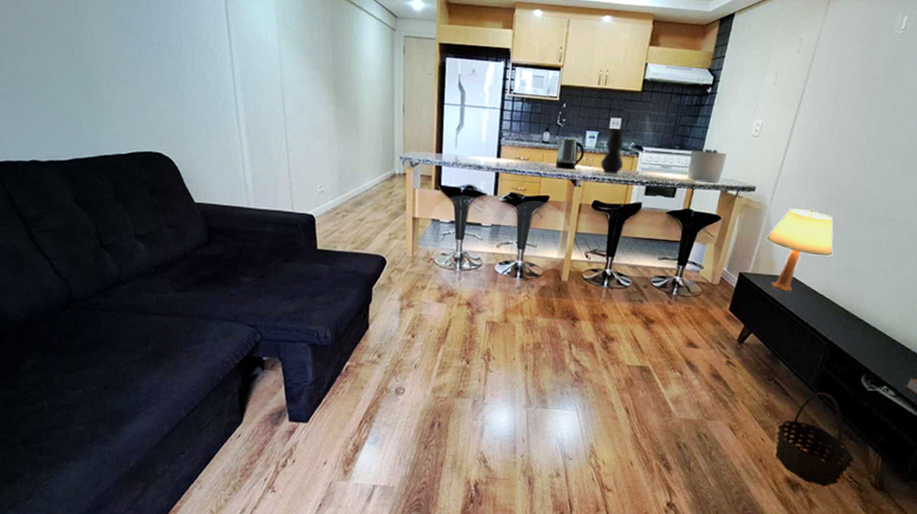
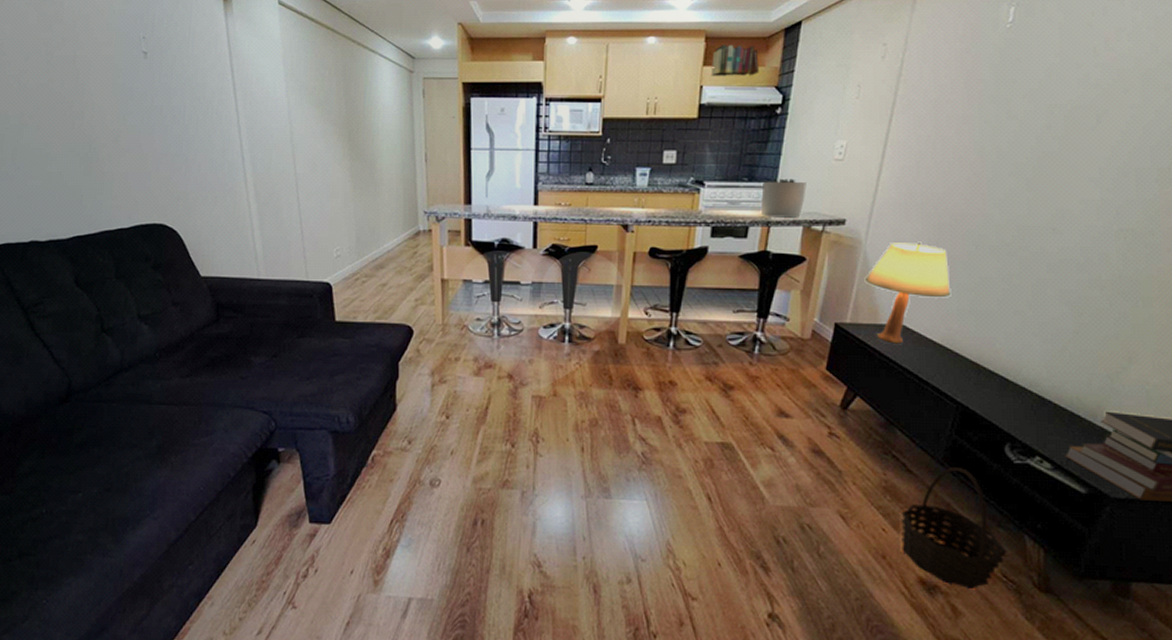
kettle: present [555,138,585,170] -> none [602,177,636,213]
vase: present [600,128,627,174] -> none [655,163,684,215]
books: none [655,28,697,58] -> present [711,45,759,76]

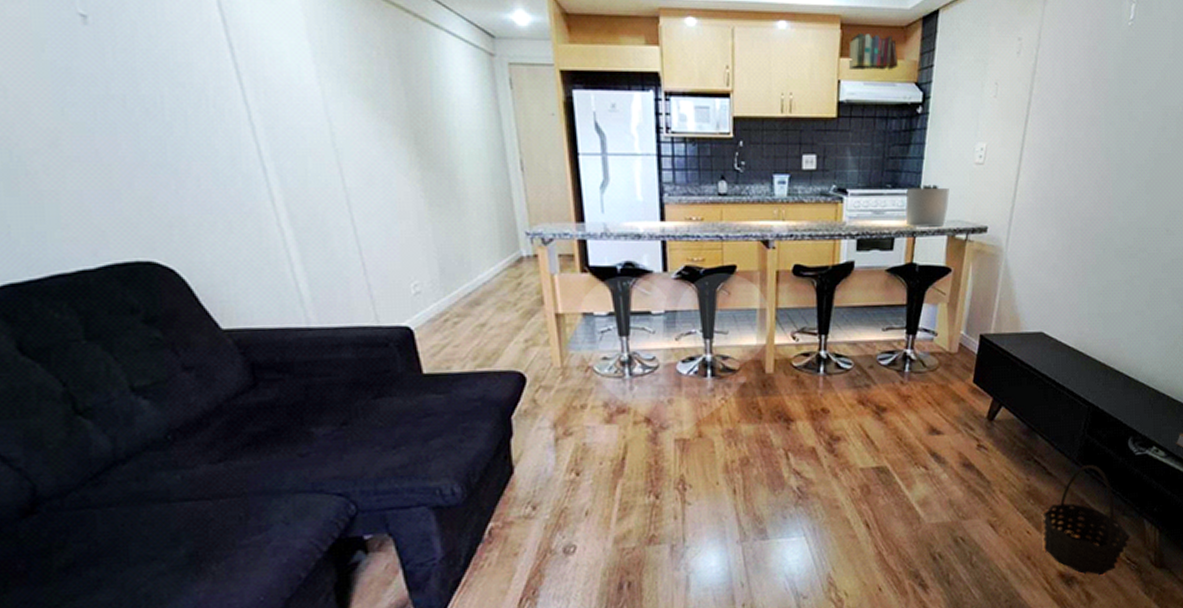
table lamp: present [866,243,950,344] -> none [1007,248,1082,352]

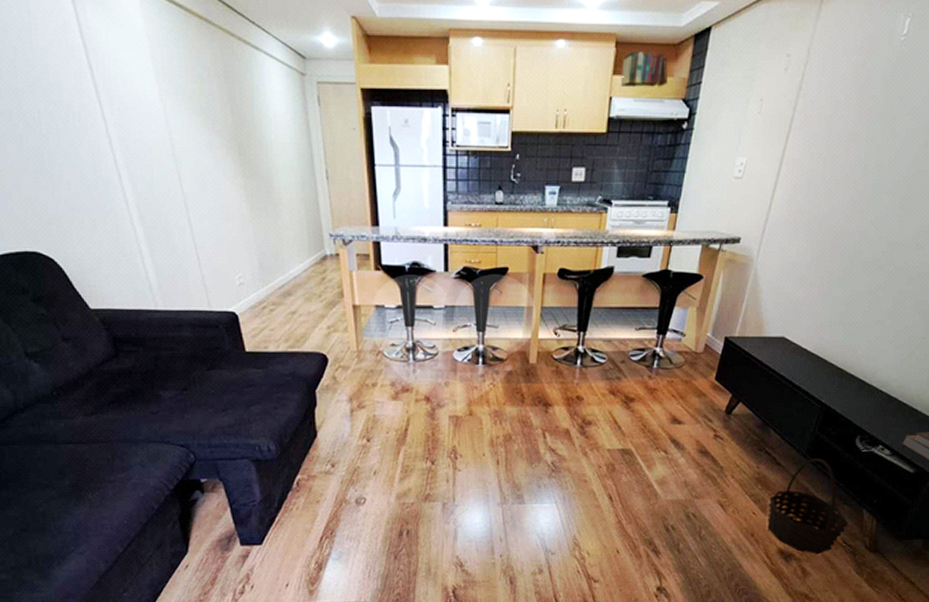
planter: present [905,184,950,227] -> none [664,197,707,237]

